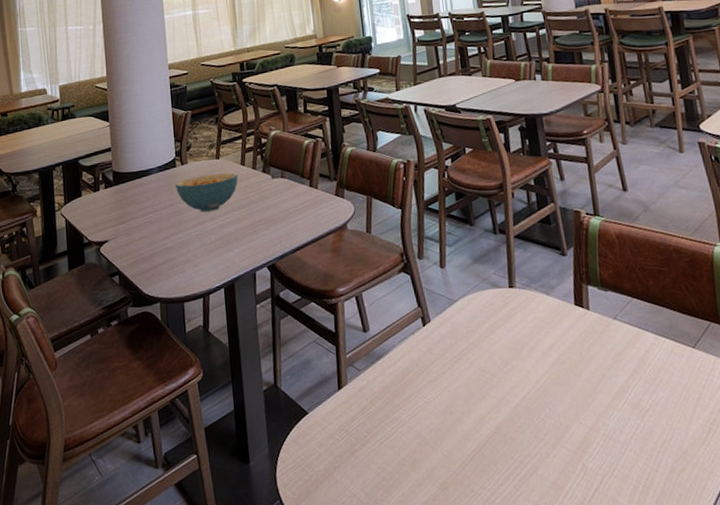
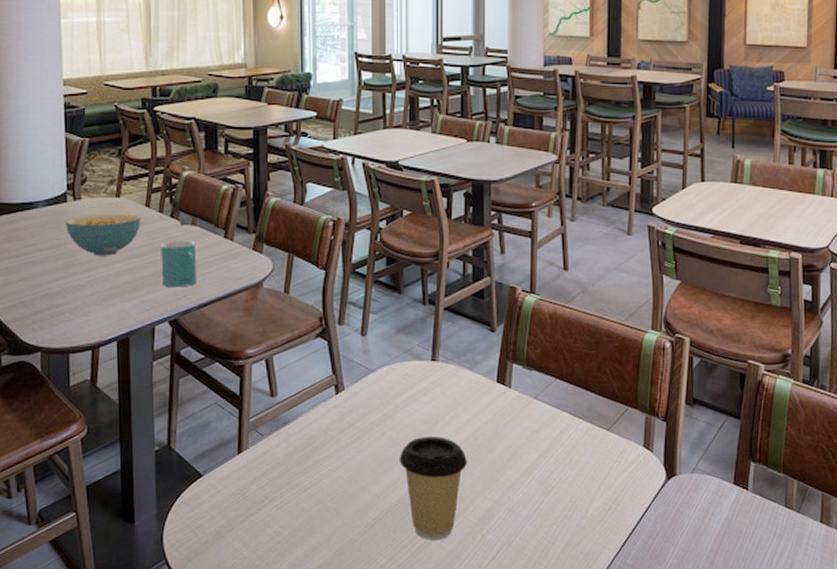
mug: none [256,192,290,236] -> present [160,241,198,288]
coffee cup: none [490,363,557,472] -> present [399,437,467,541]

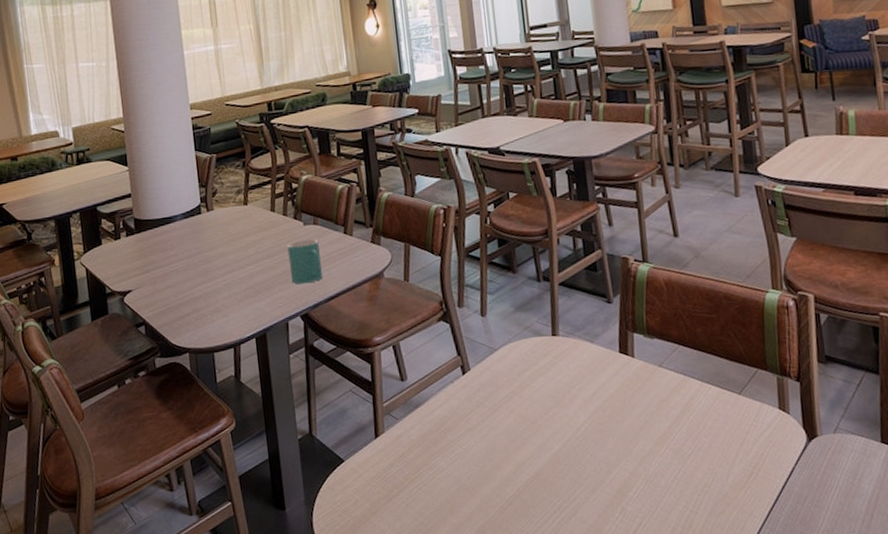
cereal bowl: present [65,214,142,256] -> none [201,219,268,261]
coffee cup: present [399,437,467,541] -> none [530,410,599,516]

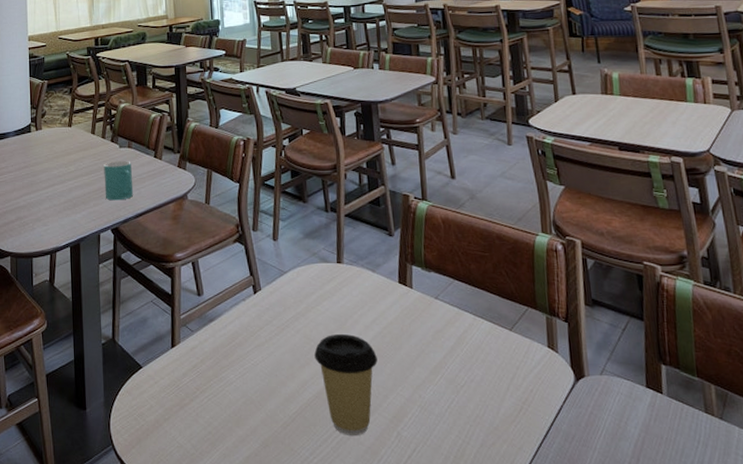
coffee cup: none [530,410,599,516] -> present [314,334,377,437]

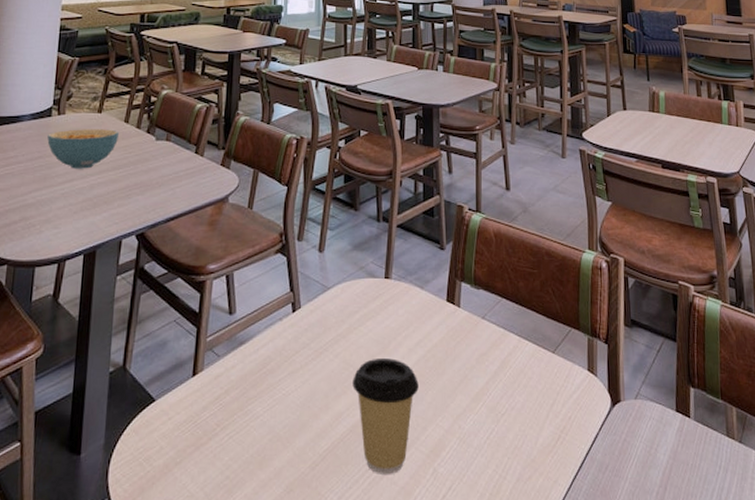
cereal bowl: none [30,140,88,175] -> present [47,129,120,169]
mug: present [104,161,134,201] -> none [133,156,168,201]

